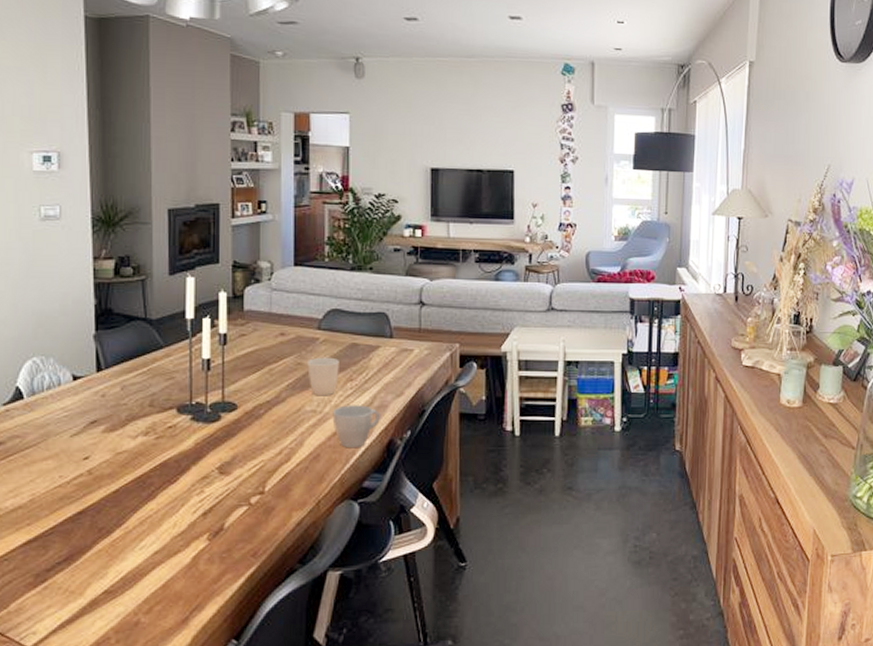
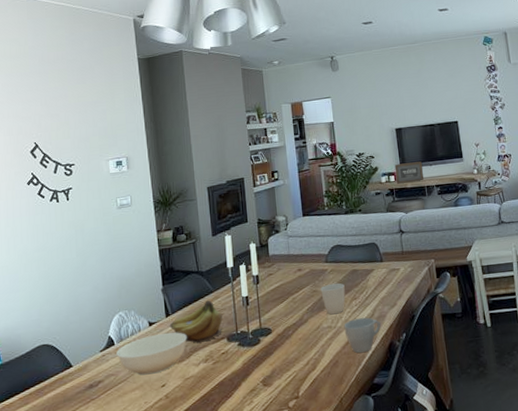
bowl: none [25,391,123,442] -> present [116,332,187,375]
fruit: none [100,357,173,410] -> present [169,300,223,343]
picture frame: none [423,215,460,242] -> present [394,161,424,184]

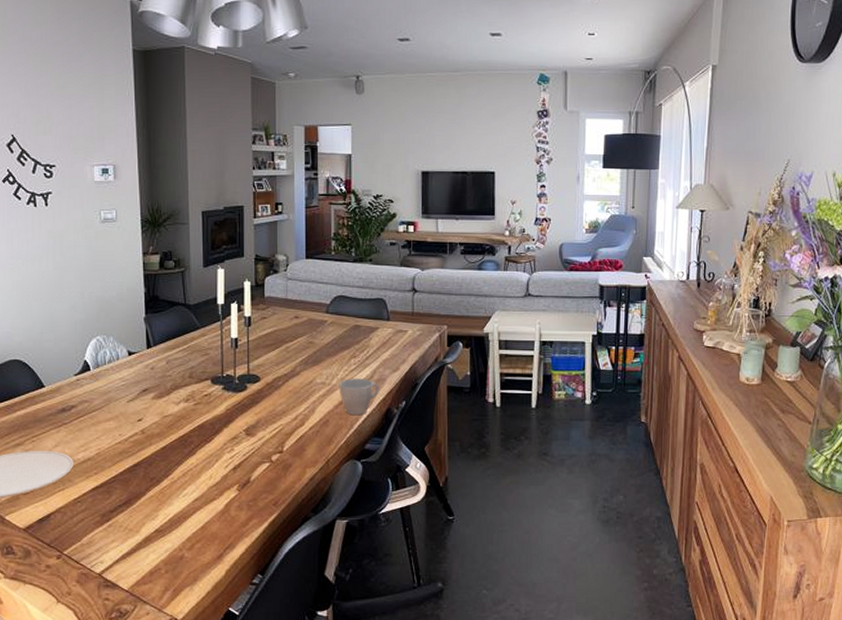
bowl: present [116,332,187,375] -> none [92,365,168,406]
fruit: present [169,300,223,343] -> none [150,336,208,380]
cup: present [321,283,346,315] -> none [318,337,344,371]
picture frame: present [394,161,424,184] -> none [415,213,447,236]

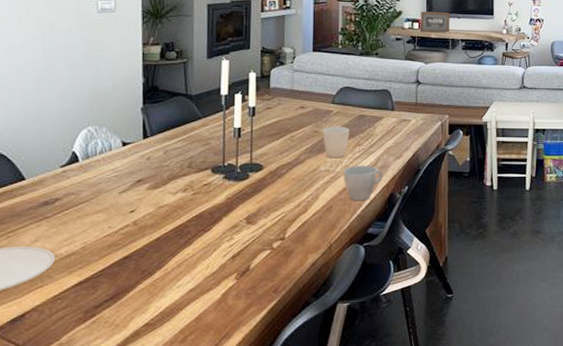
cup: none [318,337,344,371] -> present [323,126,349,158]
picture frame: none [415,213,447,236] -> present [420,11,450,33]

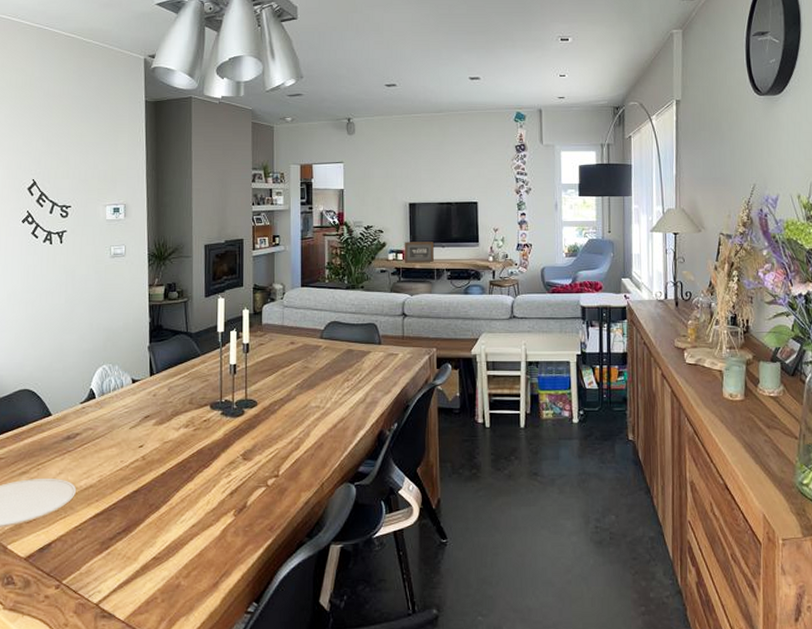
cup: present [323,126,349,158] -> none [312,361,338,394]
cup: present [343,165,383,200] -> none [333,401,372,437]

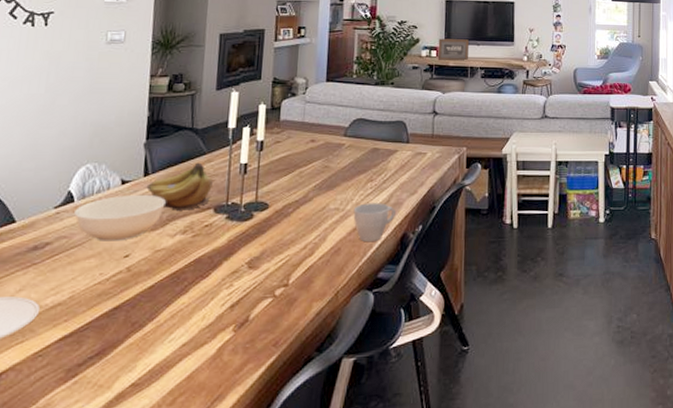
bowl: none [97,392,169,433] -> present [74,194,166,241]
fruit: none [152,363,208,407] -> present [146,162,213,210]
cup: none [333,401,372,437] -> present [353,203,396,241]

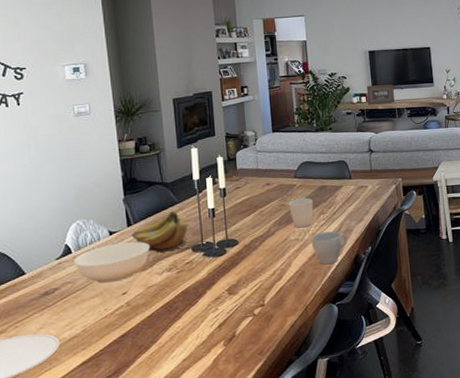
cup: none [333,160,362,196] -> present [289,198,314,228]

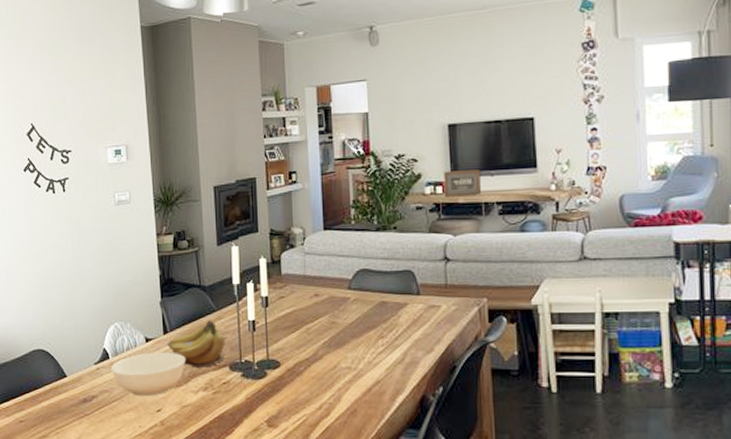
cup: present [289,198,314,228] -> none [340,315,371,354]
cup: present [311,231,347,264] -> none [366,362,412,403]

